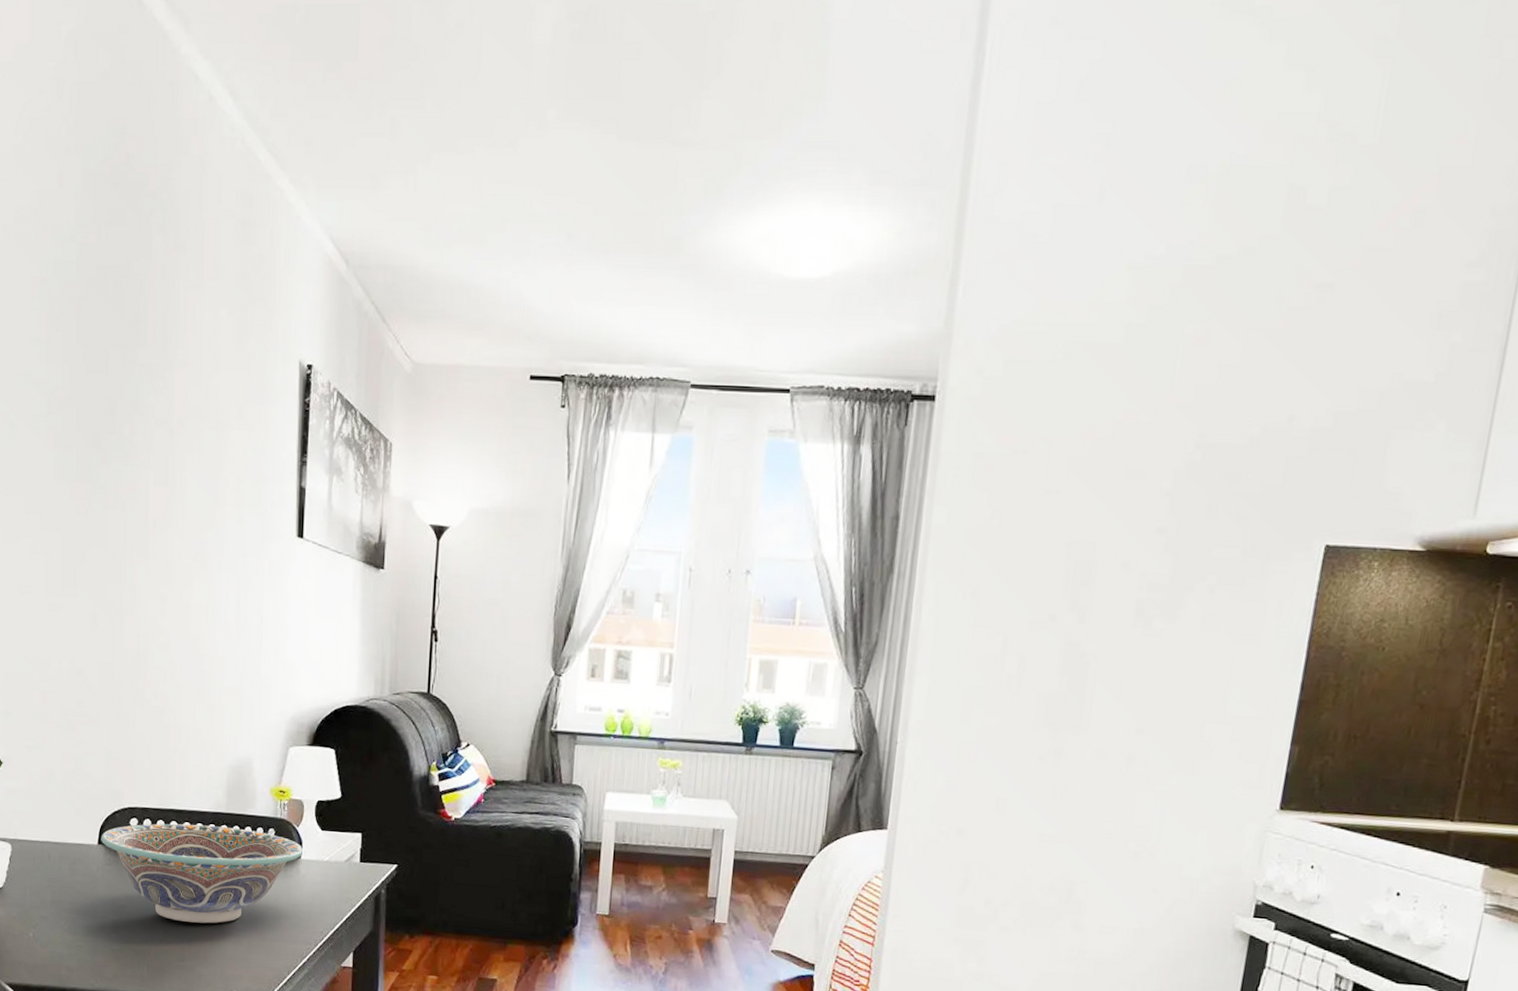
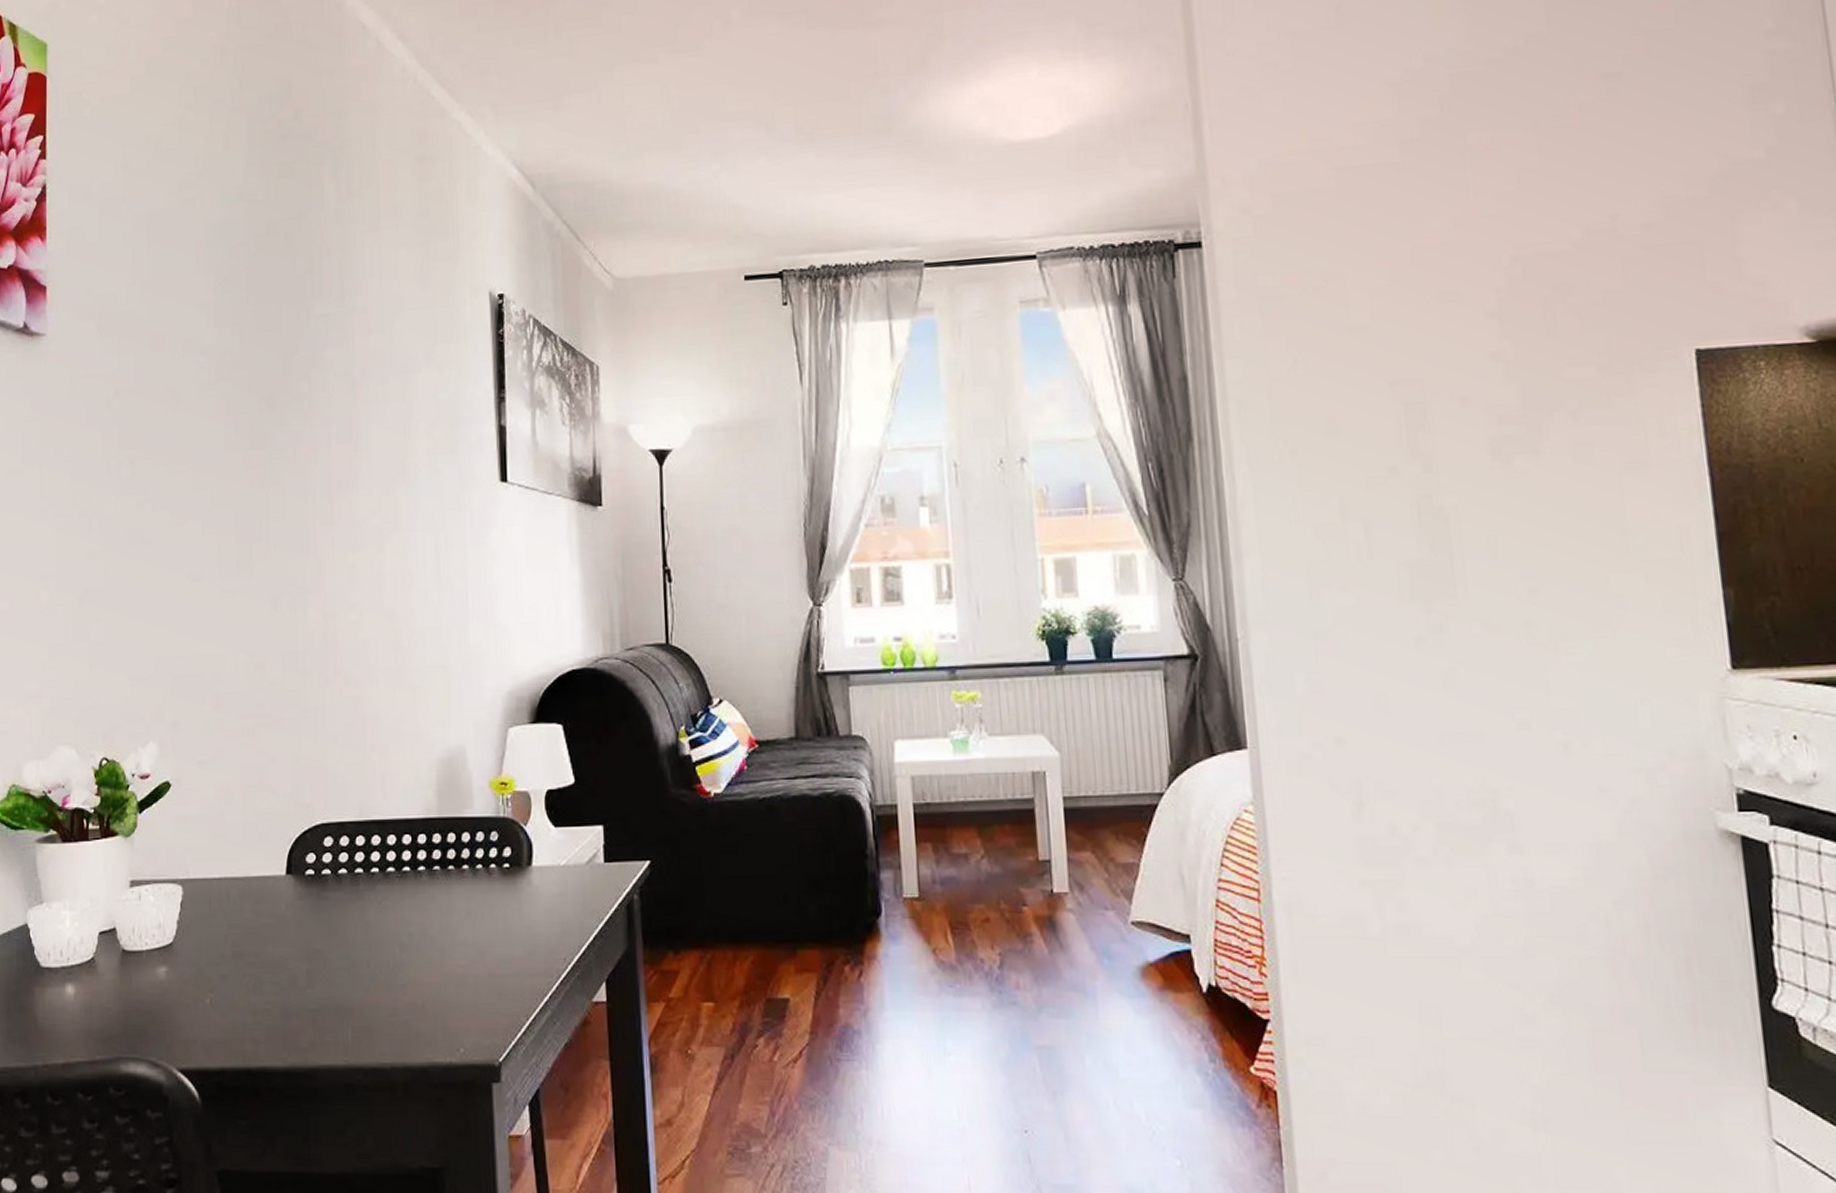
decorative bowl: present [101,823,304,924] -> none [289,835,535,963]

